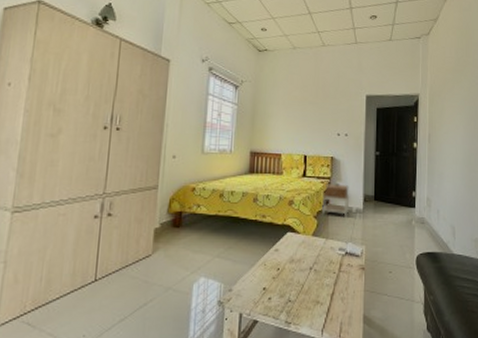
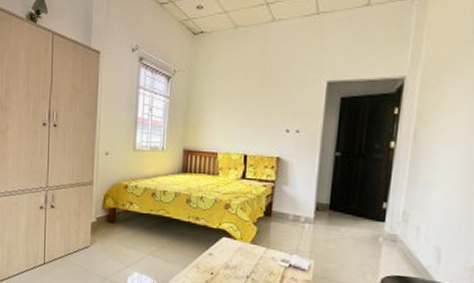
nightstand: present [322,183,350,218] -> none [263,187,298,227]

